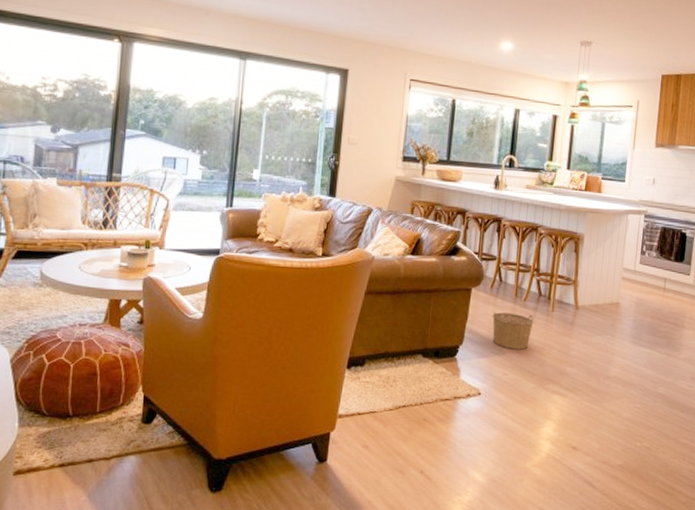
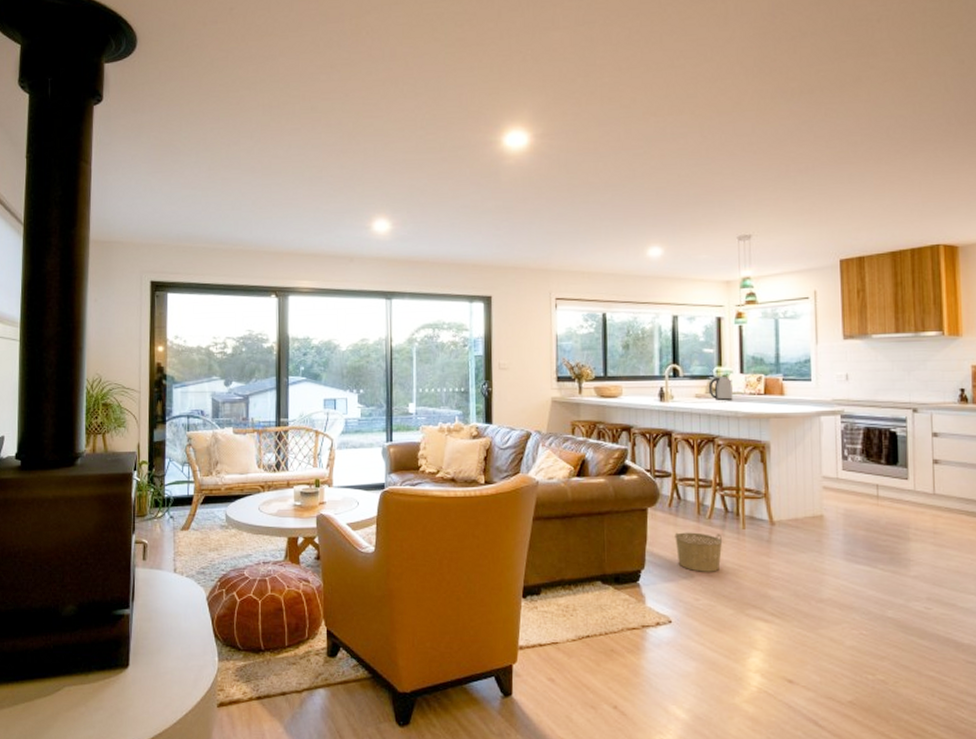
kettle: none [538,170,560,194] -> present [708,377,733,401]

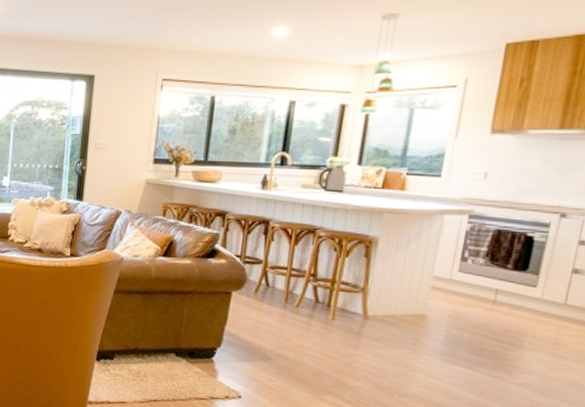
basket: present [674,532,723,572] -> none [256,317,308,358]

